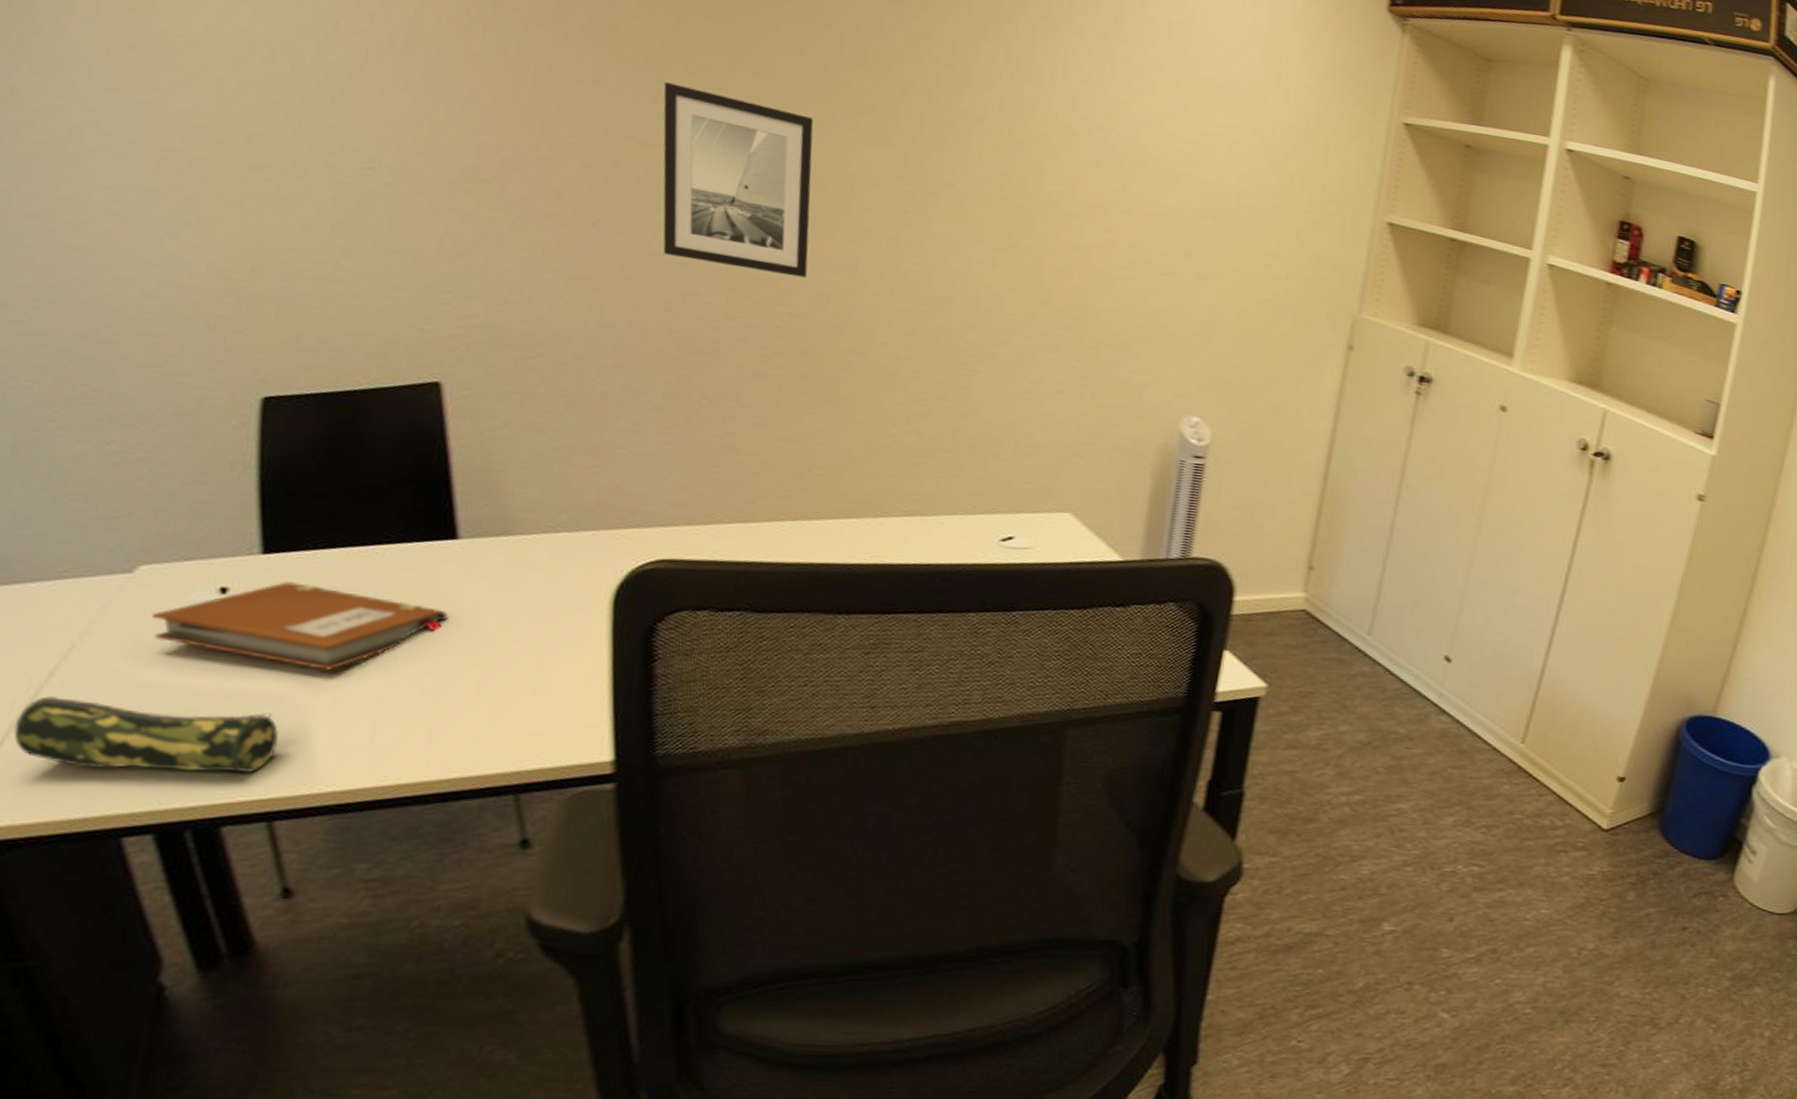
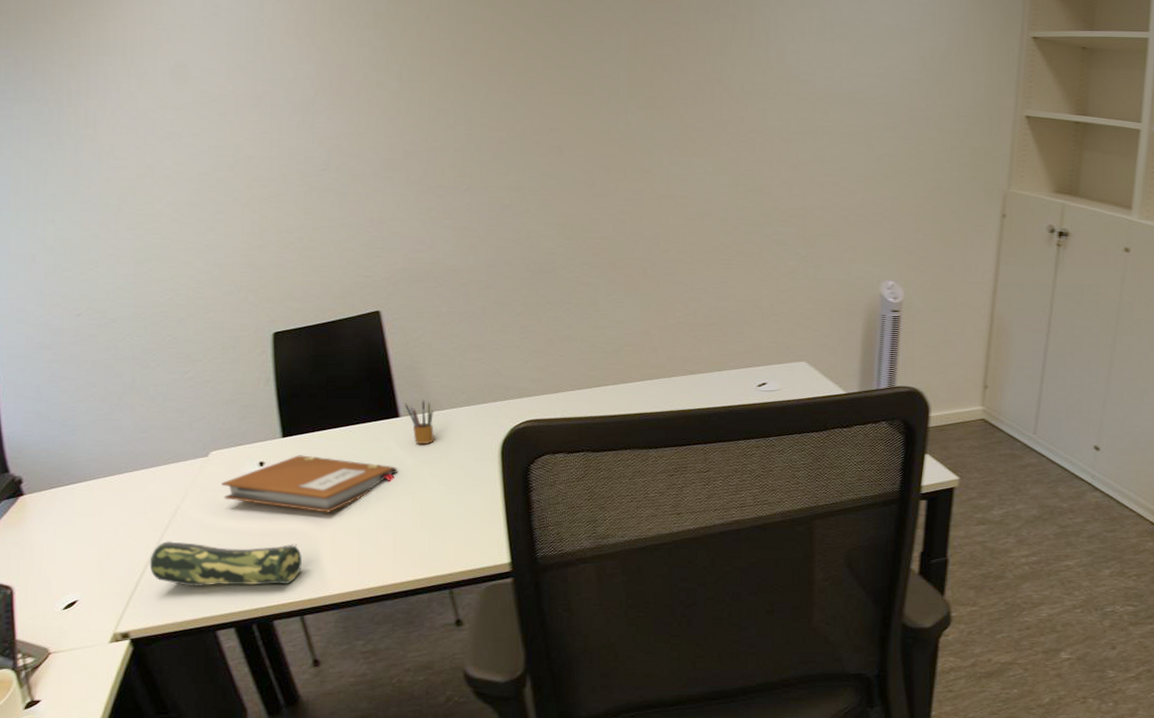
pencil box: none [468,517,513,582] -> present [405,400,435,444]
wall art: present [663,82,814,278] -> none [504,83,609,211]

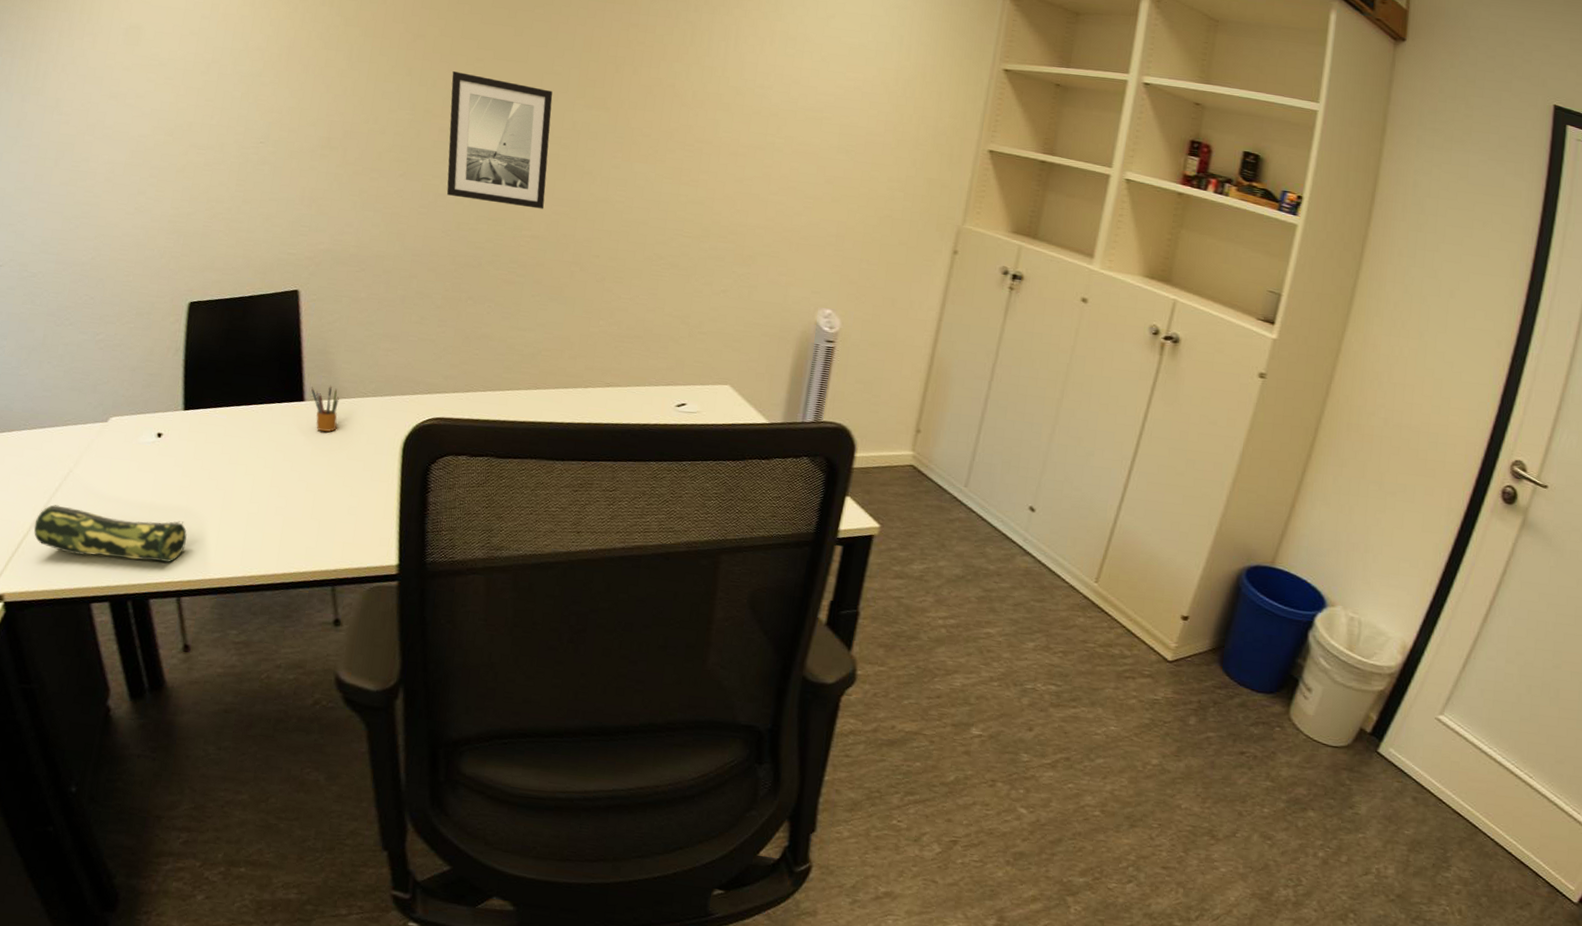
notebook: present [221,455,398,513] -> none [117,430,296,493]
wall art: none [504,83,609,211] -> present [446,71,553,209]

